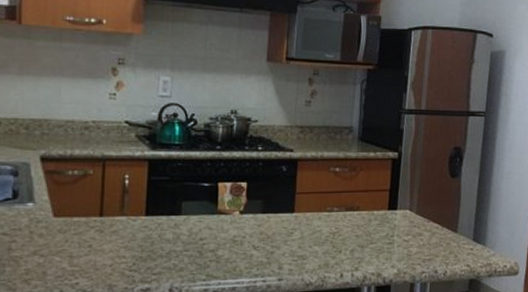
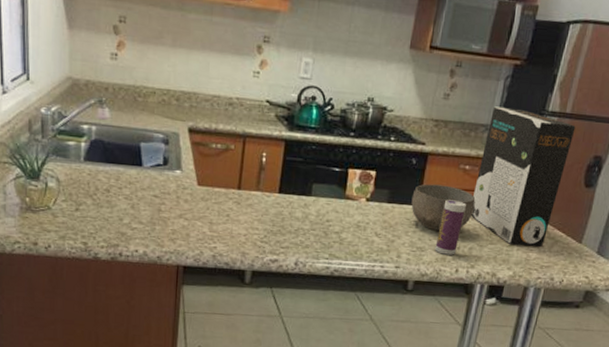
bowl: none [286,189,350,237] -> present [411,184,476,232]
beverage can: none [316,203,342,260] -> present [435,199,466,255]
cereal box: none [347,109,433,242] -> present [471,106,576,247]

